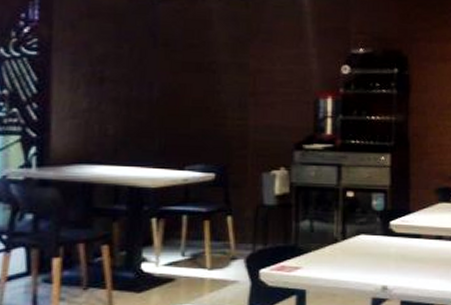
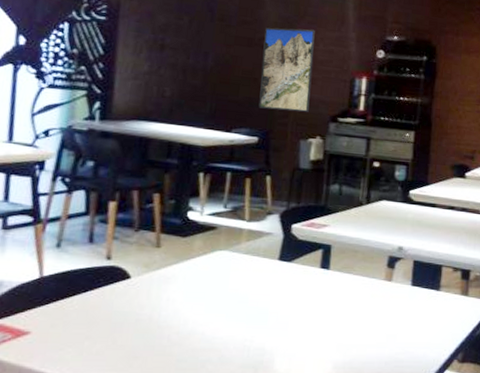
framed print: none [213,48,271,142] -> present [258,27,315,112]

